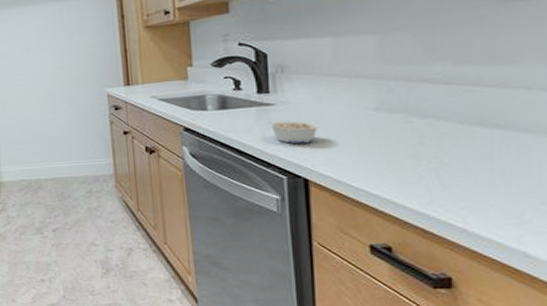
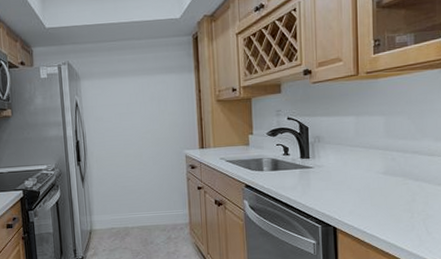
legume: present [268,119,321,144] -> none [308,179,346,200]

